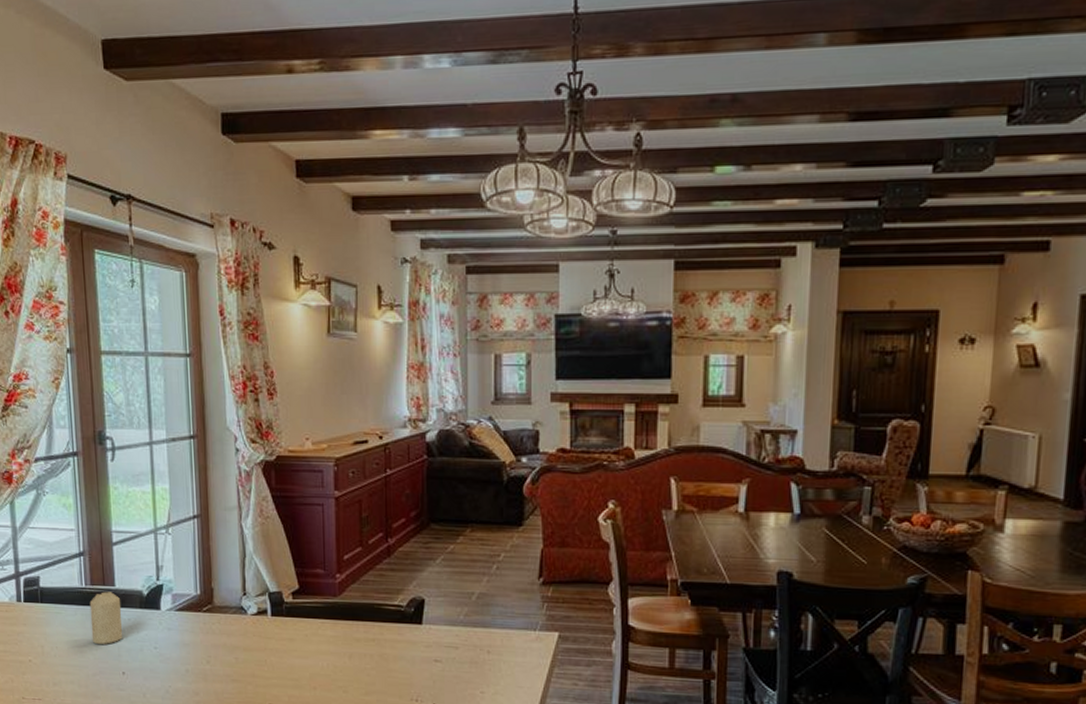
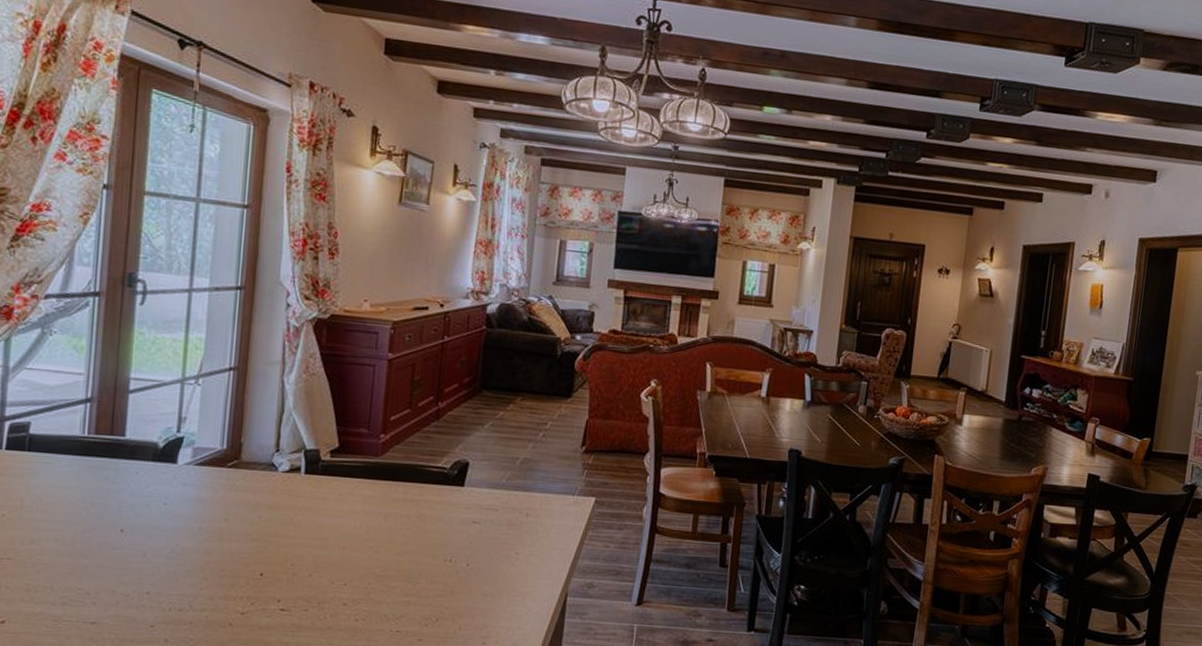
candle: present [89,591,123,645] -> none [87,442,131,500]

